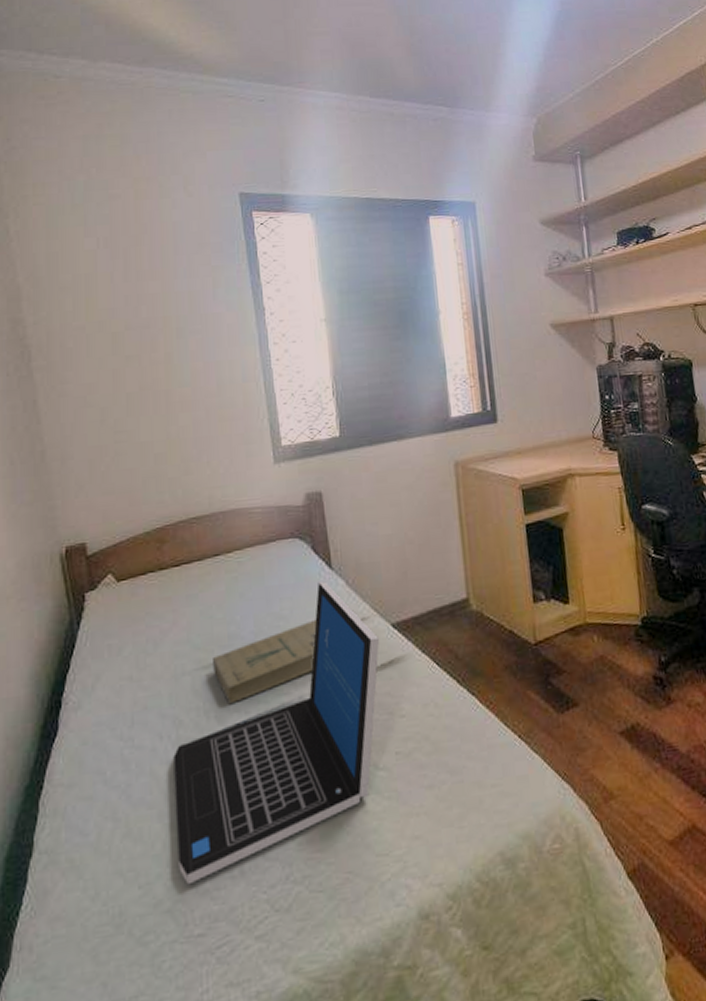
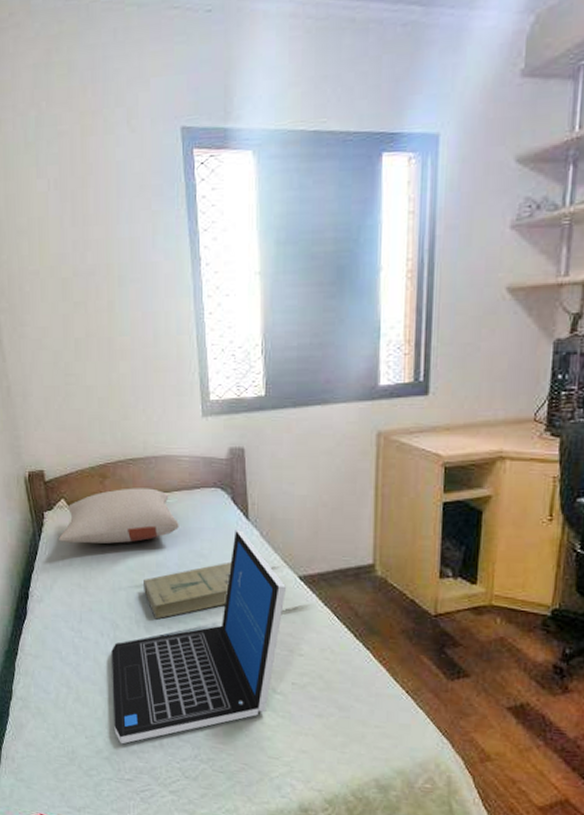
pillow: none [104,547,254,628] -> present [59,488,179,544]

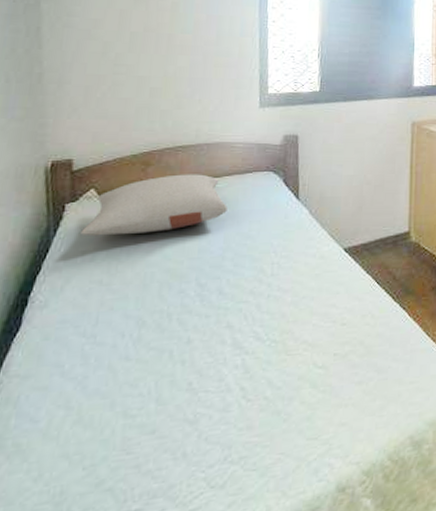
laptop: present [111,530,286,745] -> none [124,210,331,466]
book: present [144,561,232,620] -> none [181,240,280,309]

